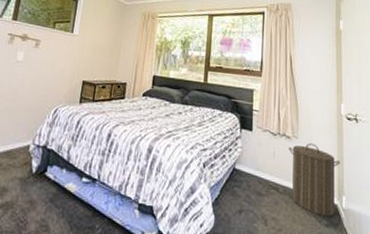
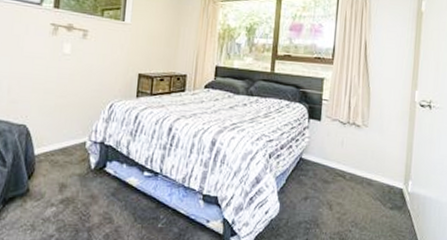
laundry hamper: present [288,143,341,217] -> none [357,131,410,200]

